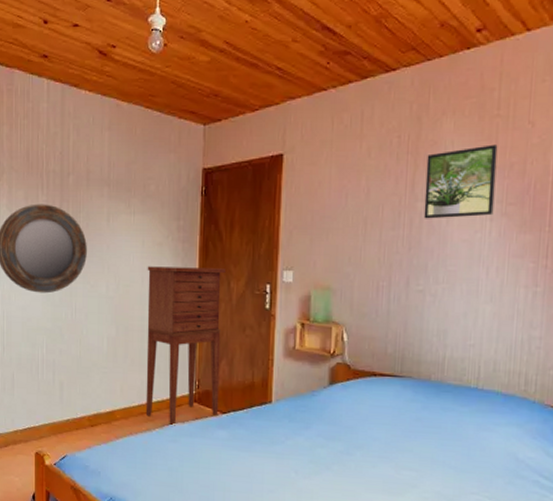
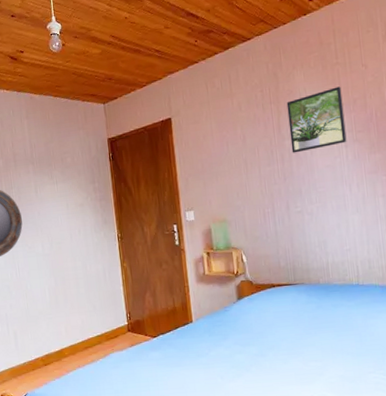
cabinet: present [145,266,225,427] -> none [73,217,150,356]

